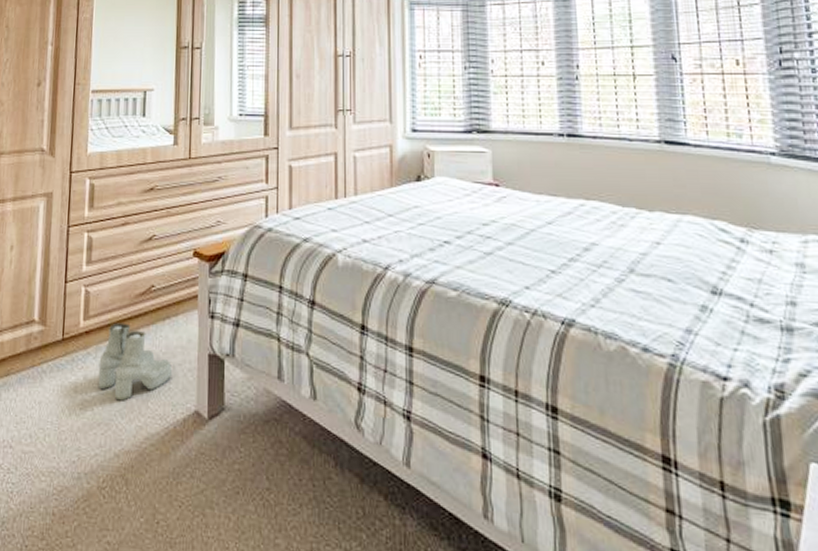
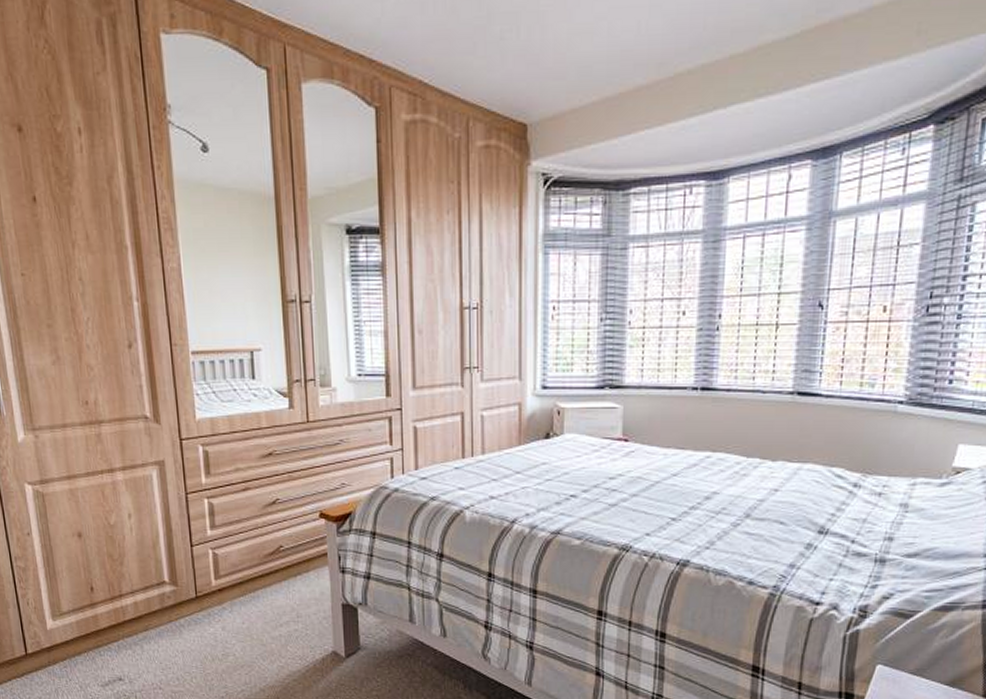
boots: present [98,322,173,401] -> none [235,580,308,647]

